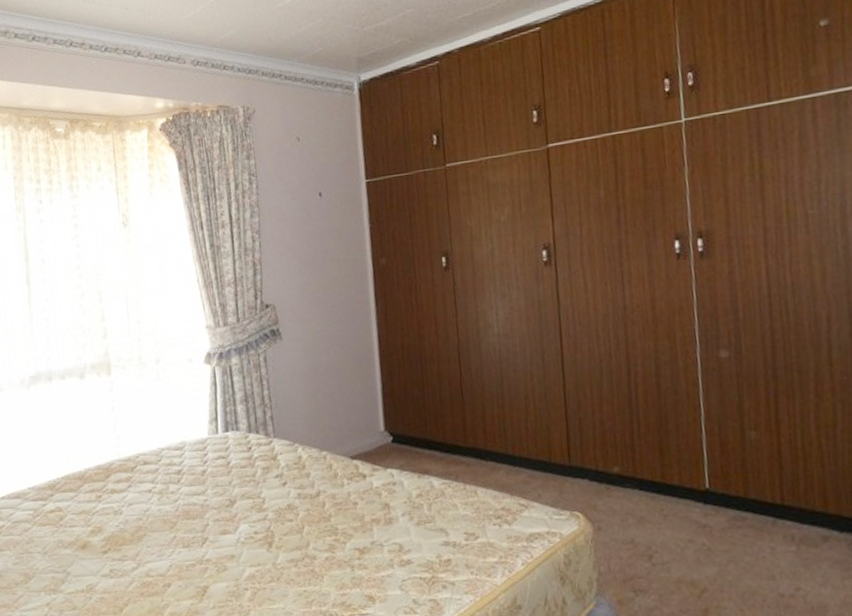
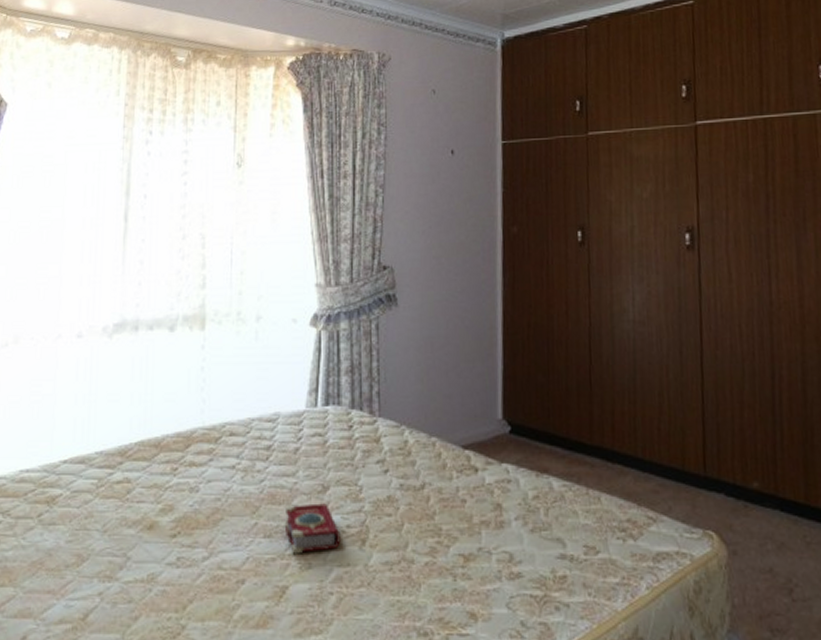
book: none [198,515,250,559] -> present [284,503,341,554]

